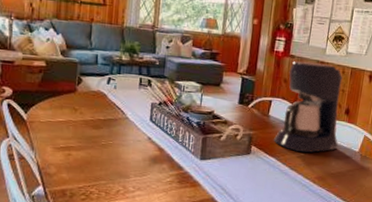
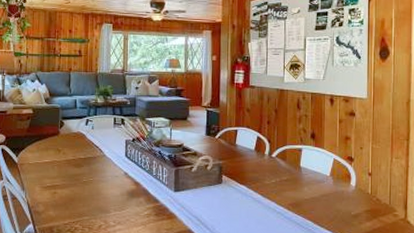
coffee maker: present [274,61,343,153] -> none [243,90,309,179]

